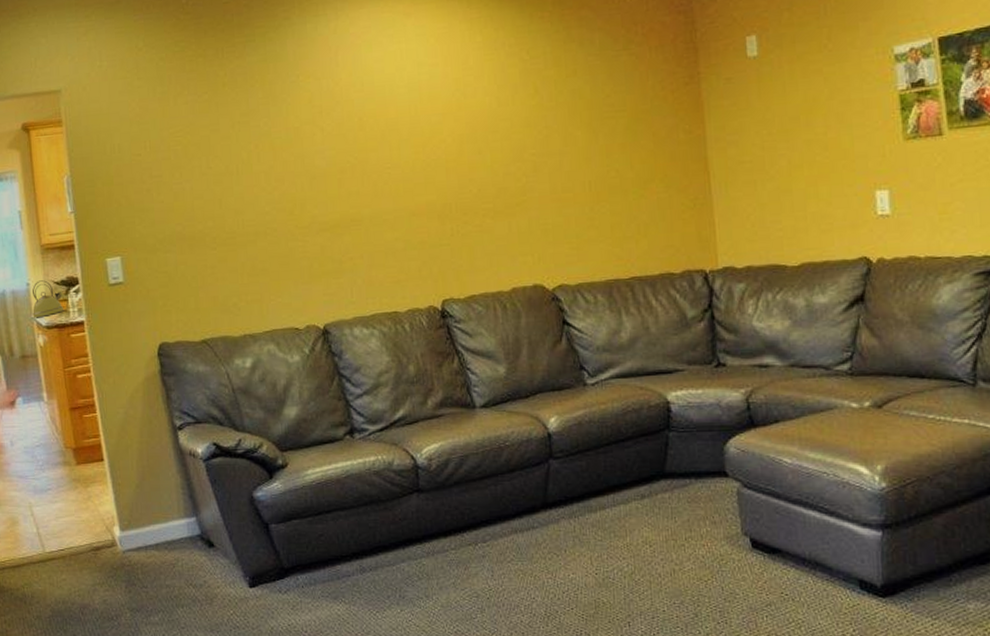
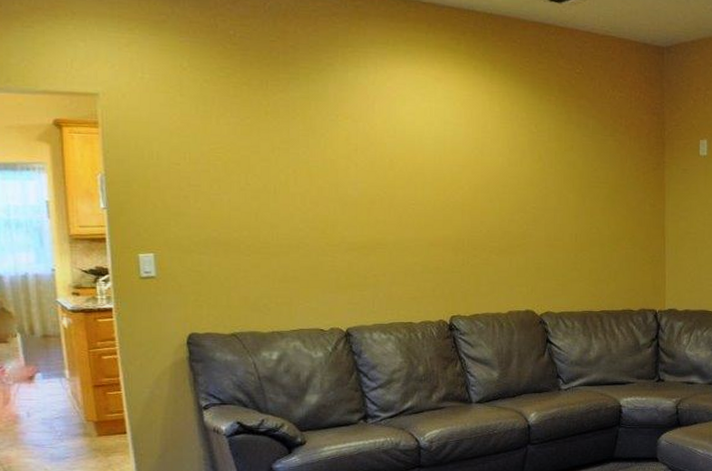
kettle: present [32,280,64,318] -> none [57,267,92,302]

